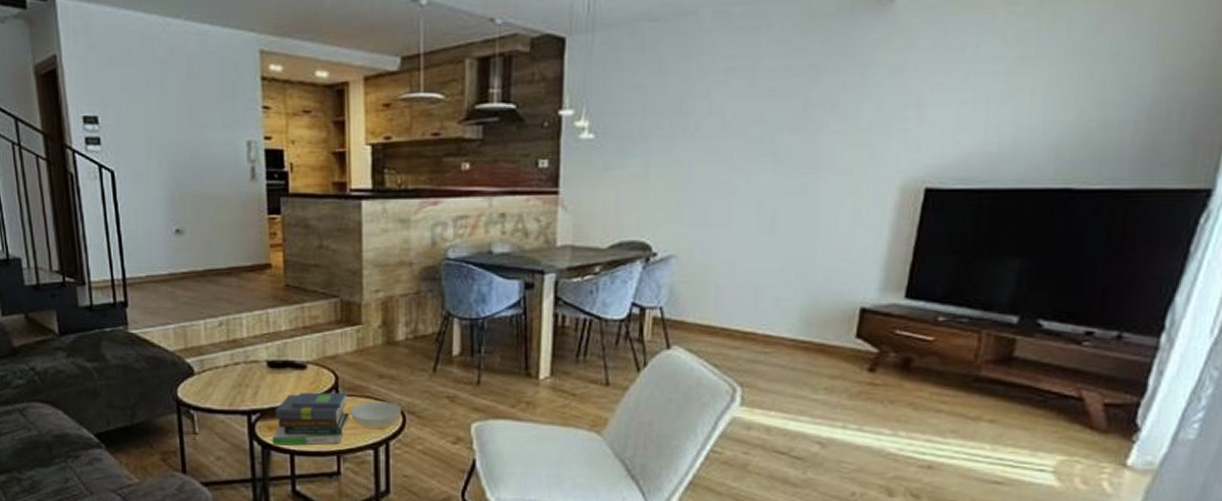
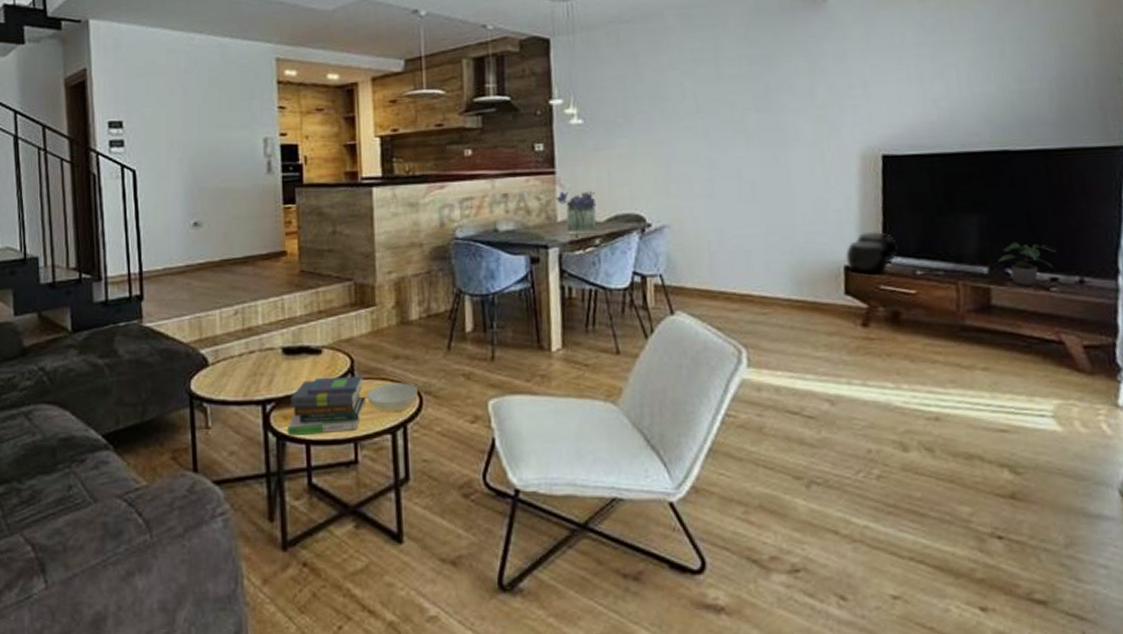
flower bouquet: none [553,214,601,264] -> present [555,191,597,238]
speaker: none [863,273,922,320] -> present [845,232,897,276]
potted plant: none [1030,291,1102,340] -> present [997,242,1059,287]

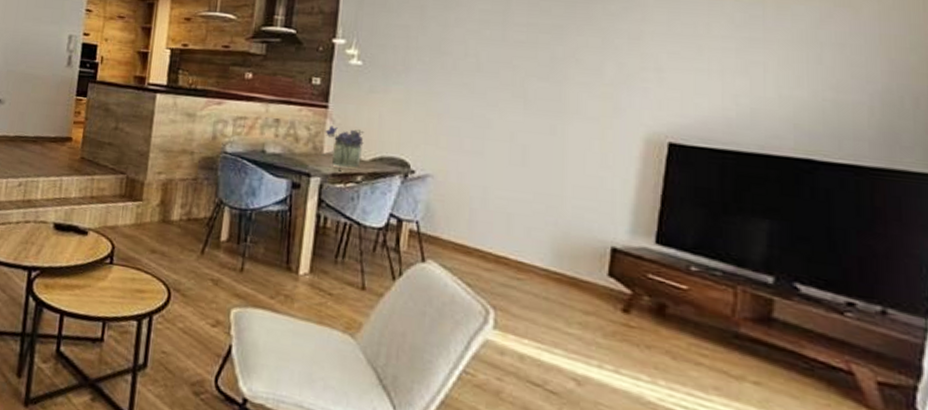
books: present [287,376,367,435] -> none [46,256,121,311]
bowl: present [366,383,418,414] -> none [121,273,168,304]
speaker: present [845,232,897,276] -> none [614,218,671,263]
potted plant: present [997,242,1059,287] -> none [785,256,860,307]

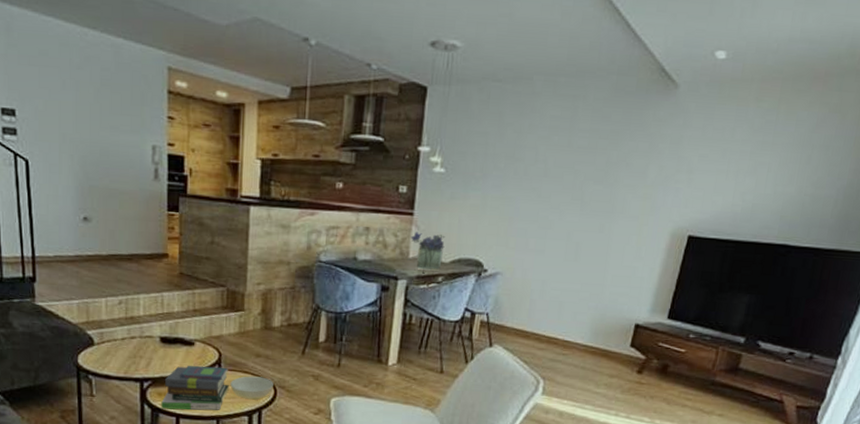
books: none [46,256,121,311] -> present [161,366,230,411]
bowl: none [121,273,168,304] -> present [230,376,273,401]

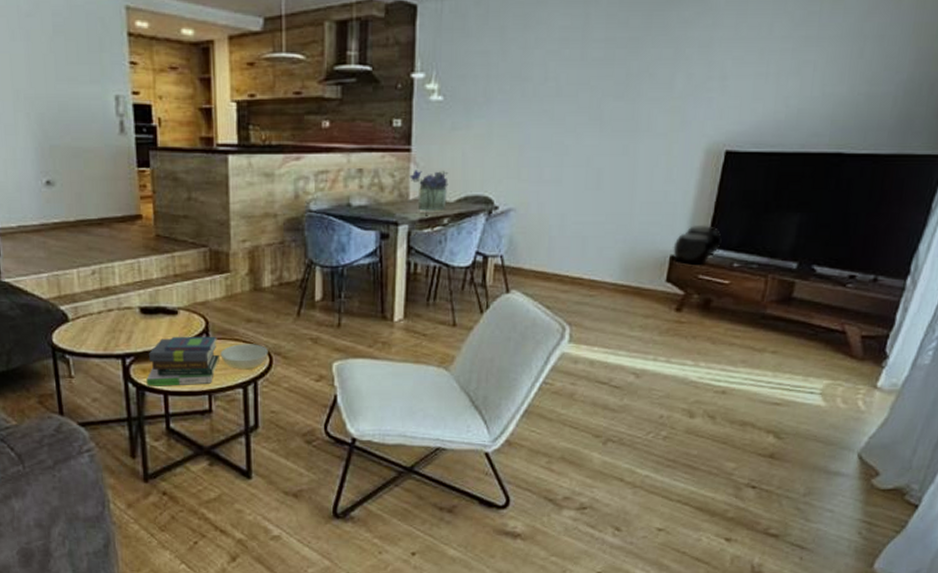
speaker: none [637,299,680,334] -> present [673,226,721,266]

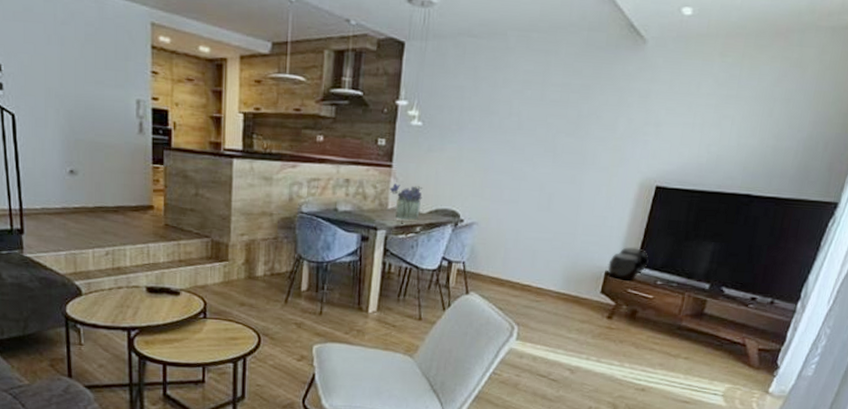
books: present [146,336,221,386] -> none [148,314,215,358]
bowl: present [220,344,268,371] -> none [215,324,257,348]

